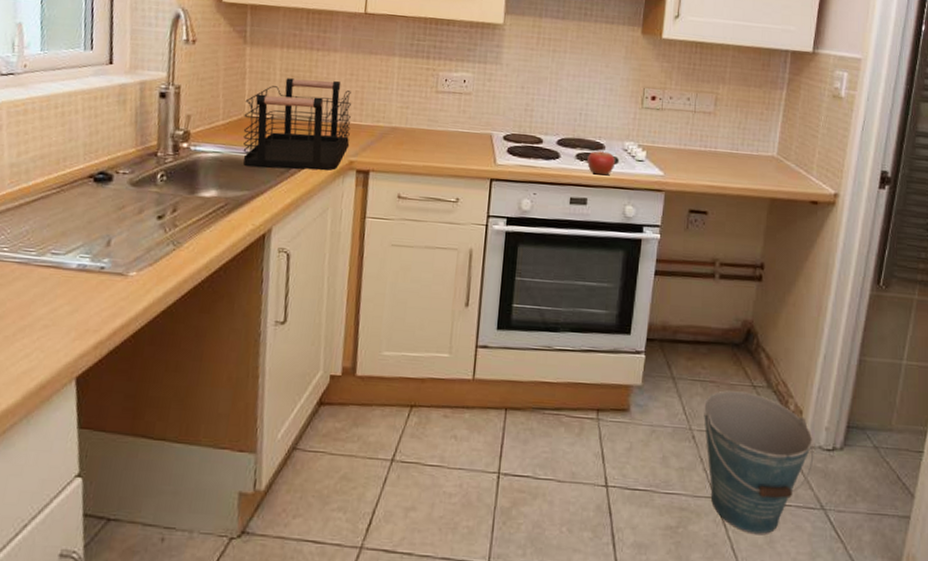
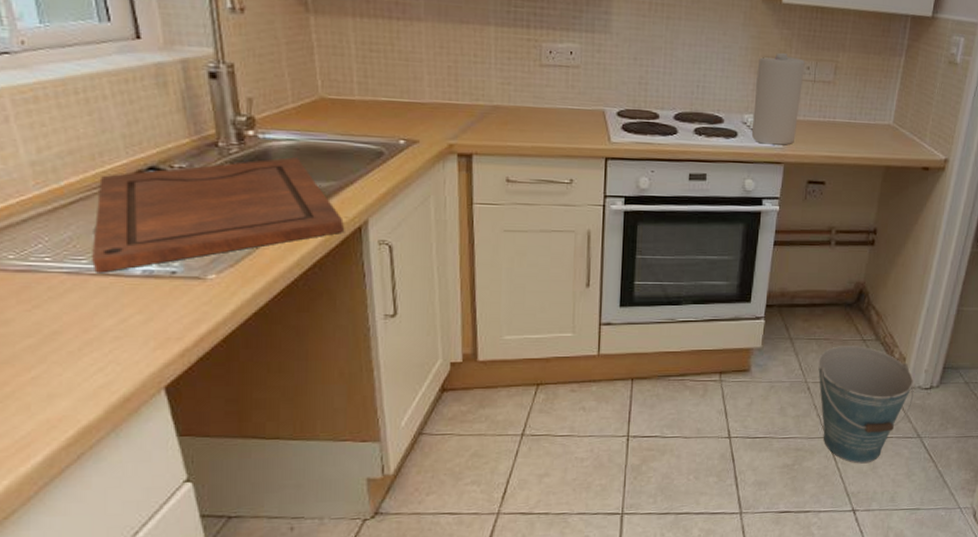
cutting board: none [39,168,251,265] -> present [92,157,344,274]
dish rack: present [243,78,351,171] -> none [317,52,446,156]
fruit: present [587,149,616,176] -> none [706,122,735,150]
paper towel holder: none [633,84,685,173] -> present [752,52,805,145]

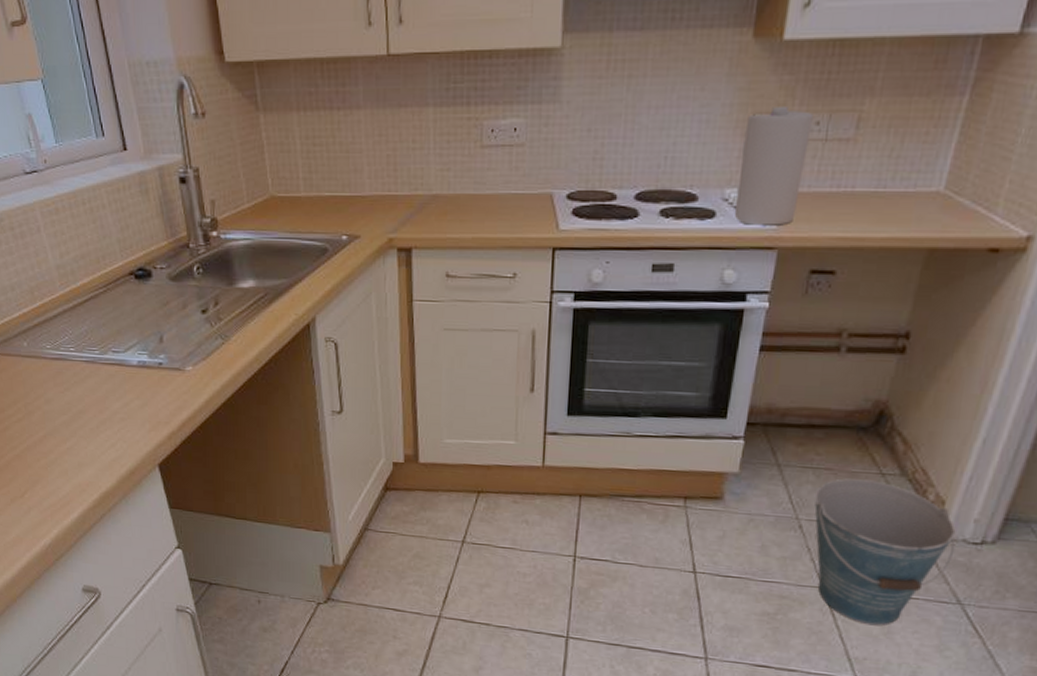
cutting board: present [92,157,344,274] -> none [102,256,294,363]

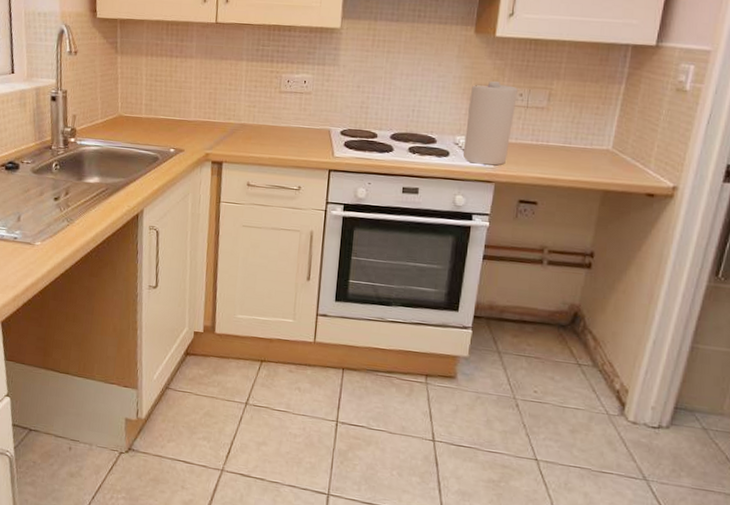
bucket: present [814,478,956,626] -> none [527,366,639,497]

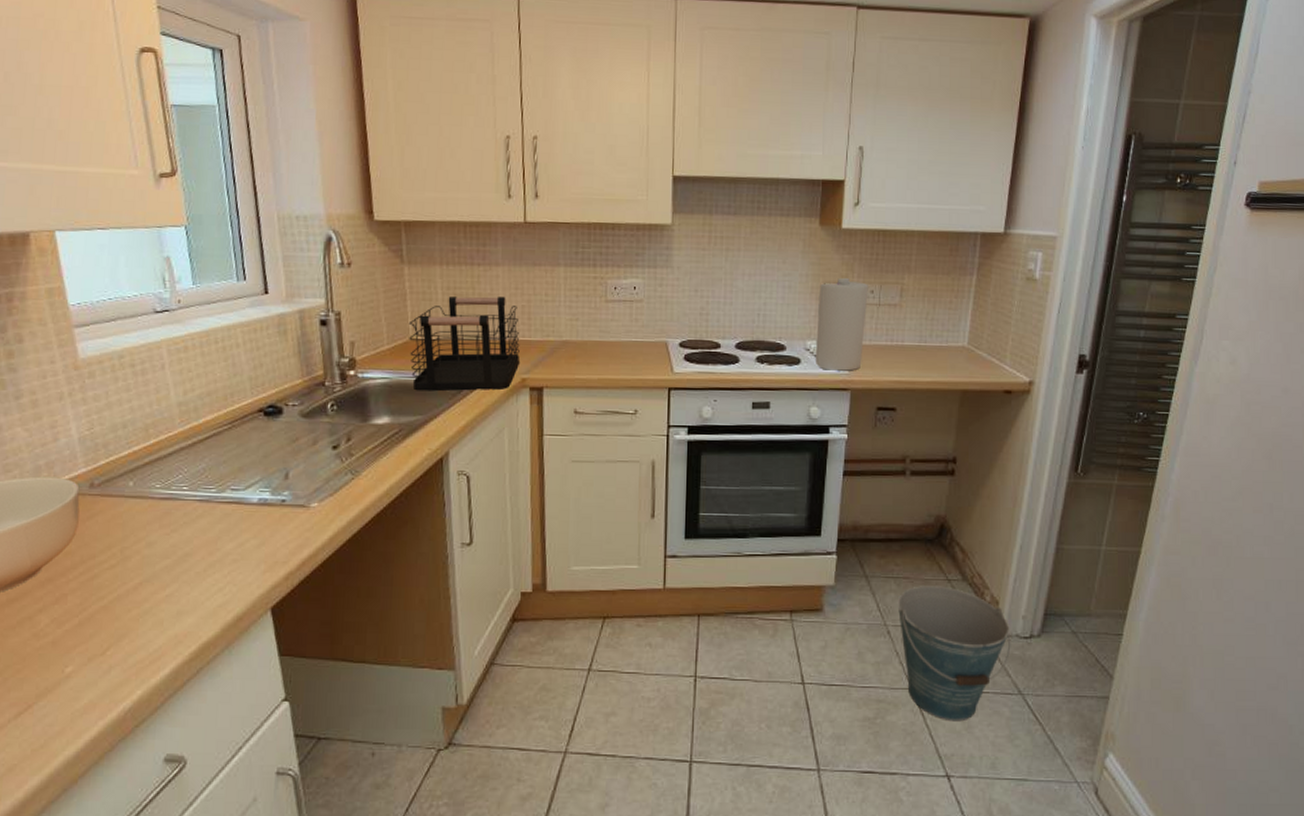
dish rack: none [118,82,206,162] -> present [408,296,520,392]
bucket: none [527,366,639,497] -> present [897,586,1011,722]

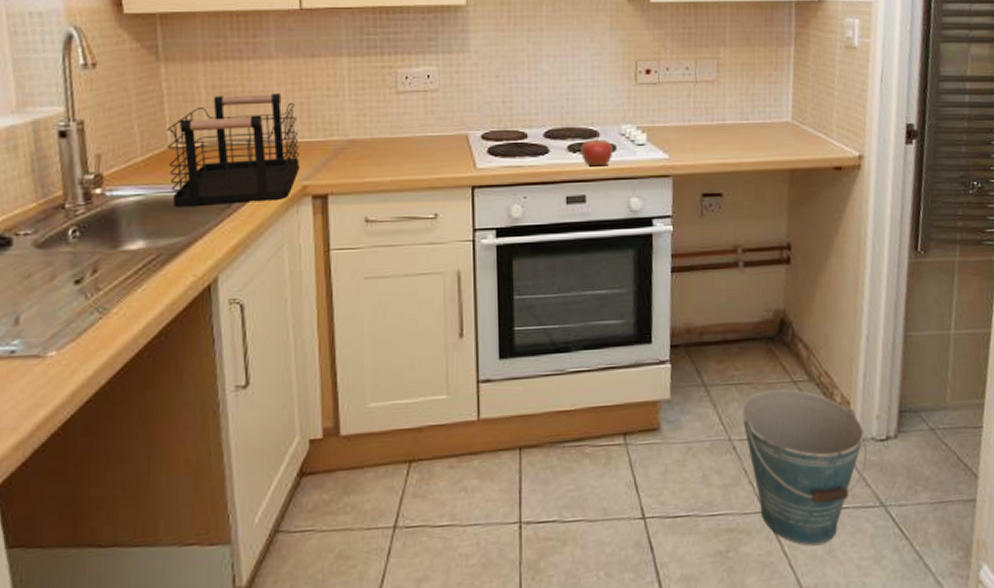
fruit: none [768,350,798,377] -> present [581,136,614,167]
paper towel holder: present [816,277,868,371] -> none [630,54,684,156]

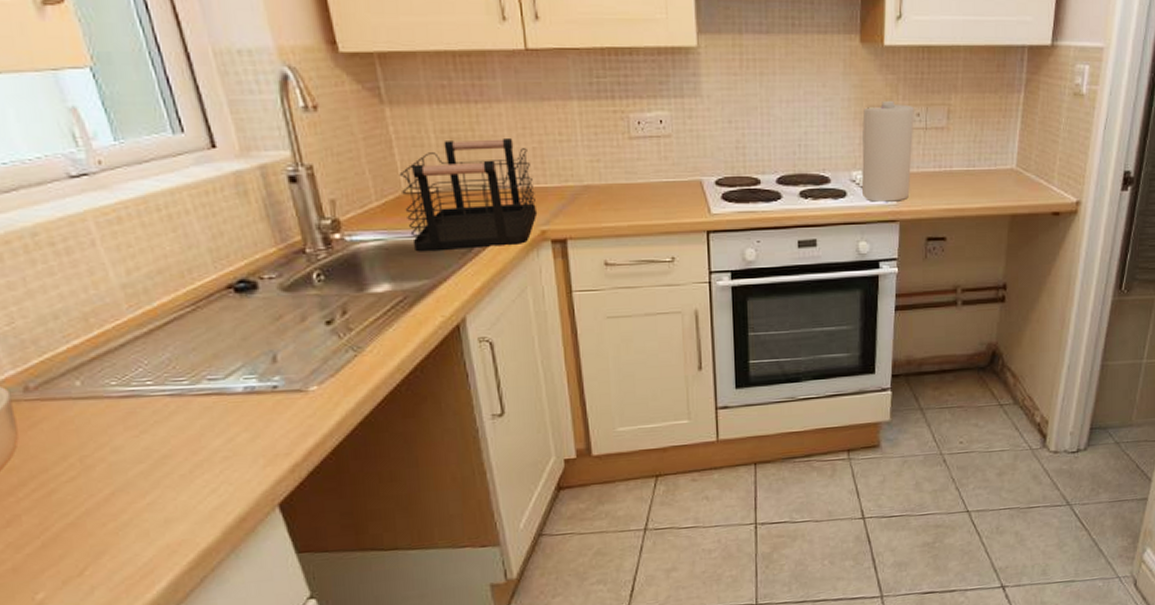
fruit: present [581,136,614,167] -> none [812,182,844,212]
paper towel holder: none [630,54,684,156] -> present [862,100,914,202]
bucket: present [741,389,868,546] -> none [952,411,1060,537]

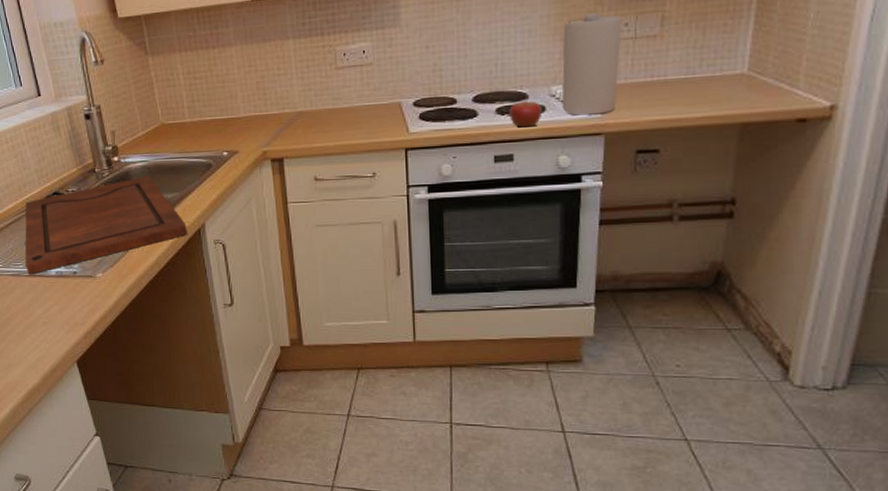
cutting board: none [191,258,442,394] -> present [25,175,187,275]
dish rack: present [399,139,536,252] -> none [158,76,259,171]
fruit: none [812,182,844,212] -> present [509,98,543,128]

